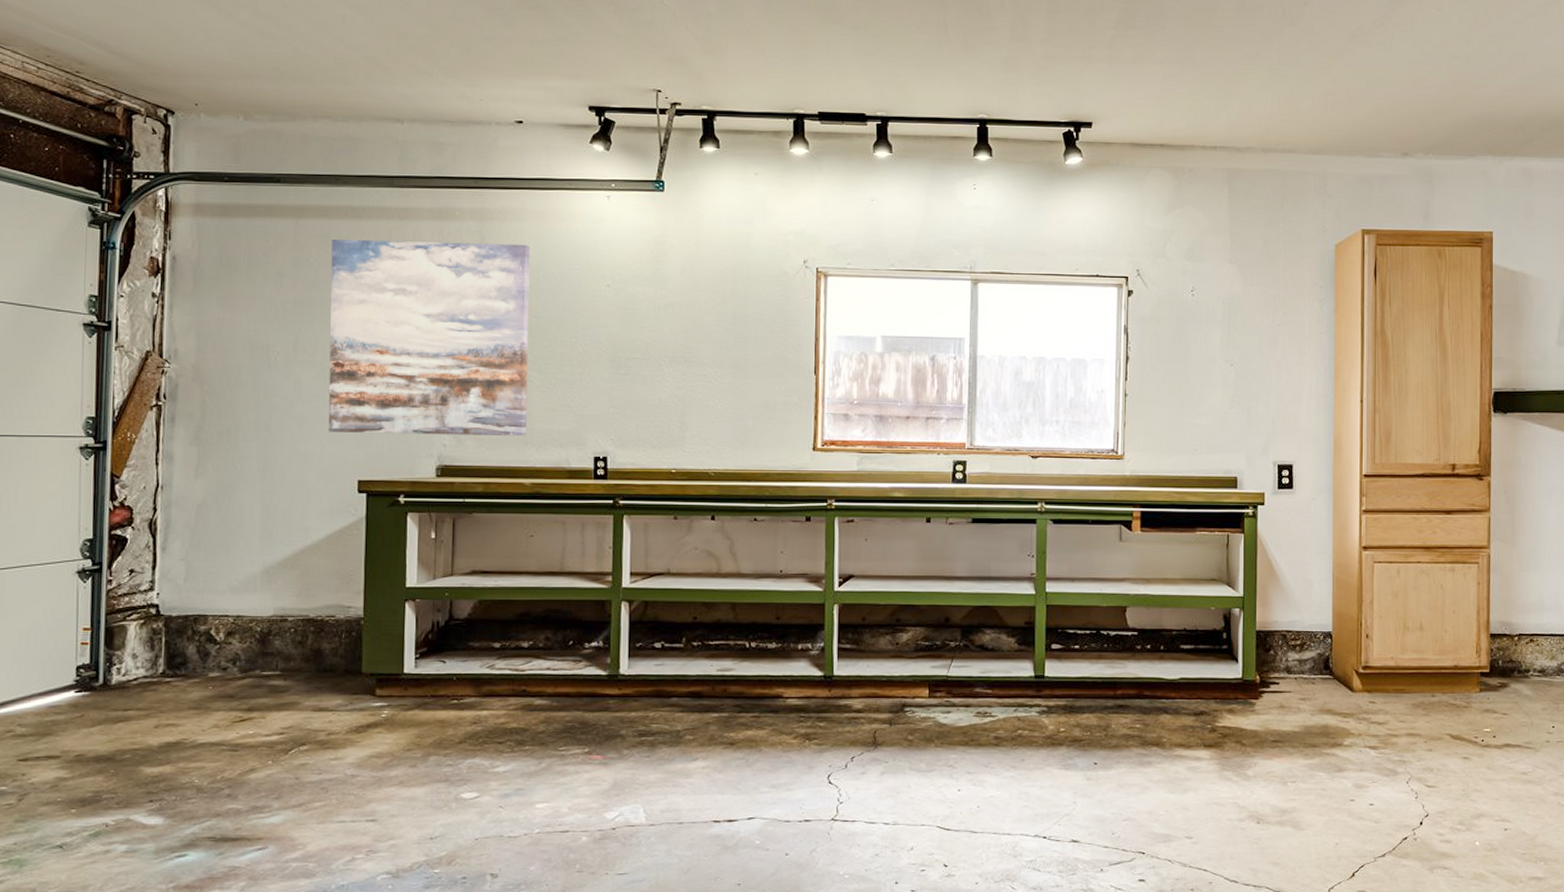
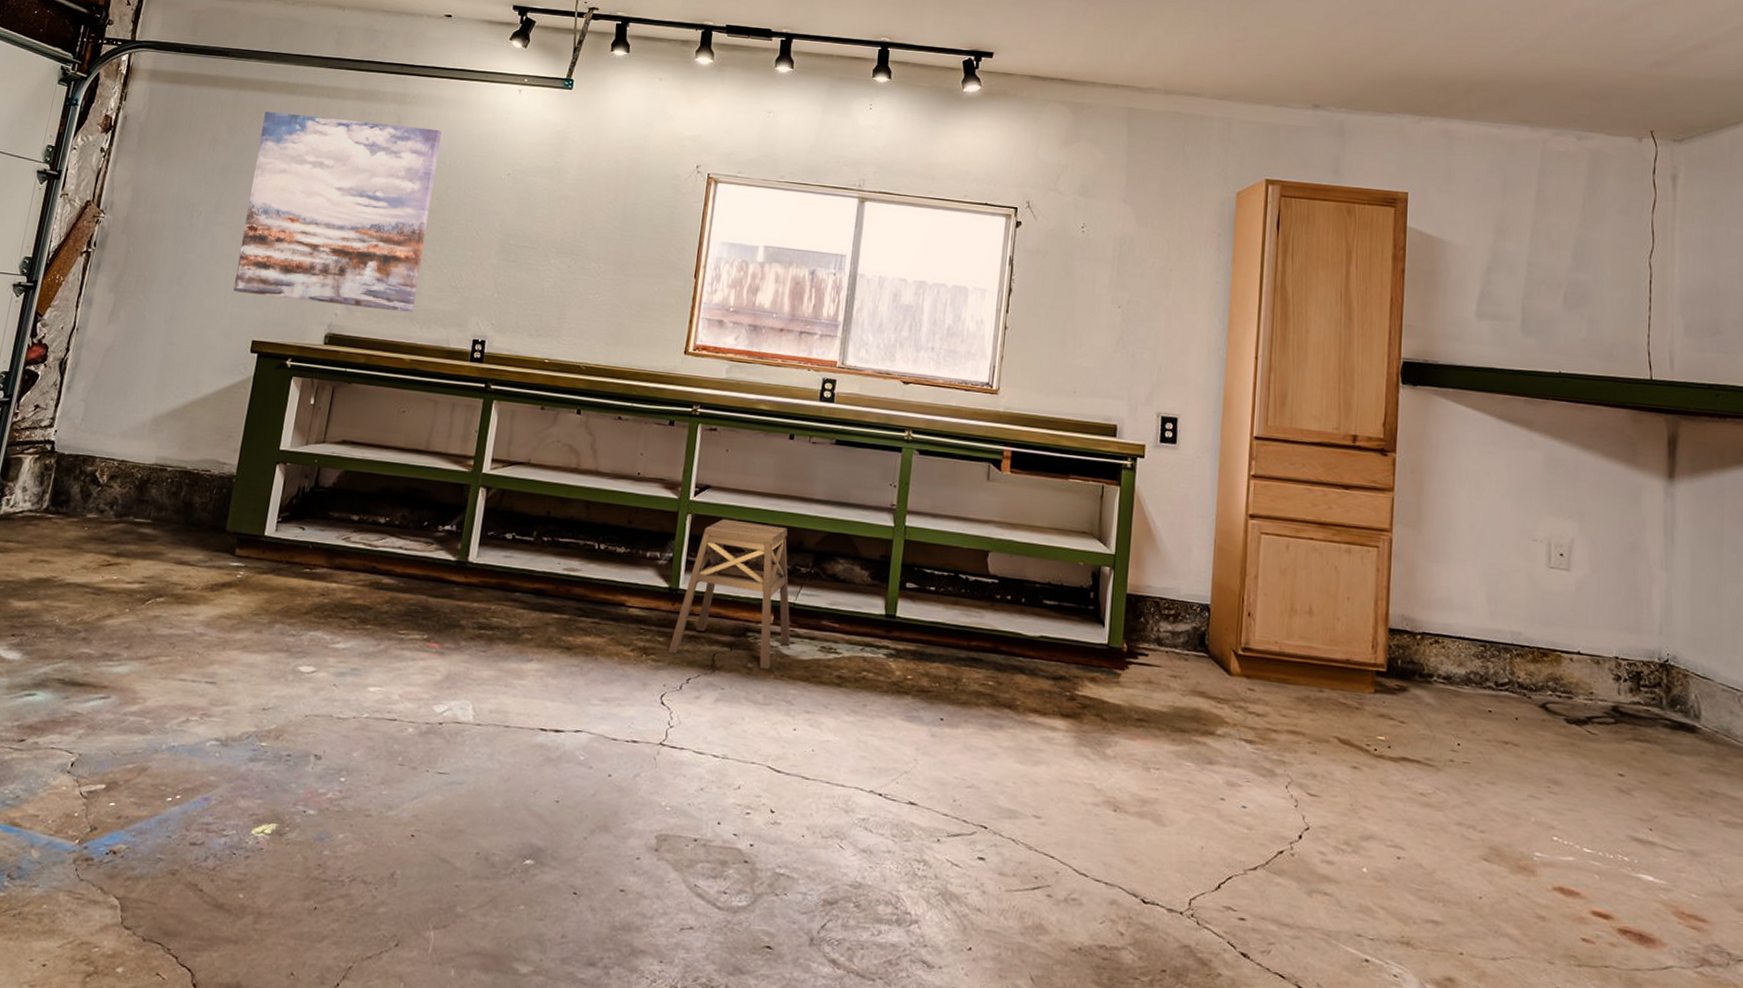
stool: none [830,604,947,738] -> present [668,518,791,669]

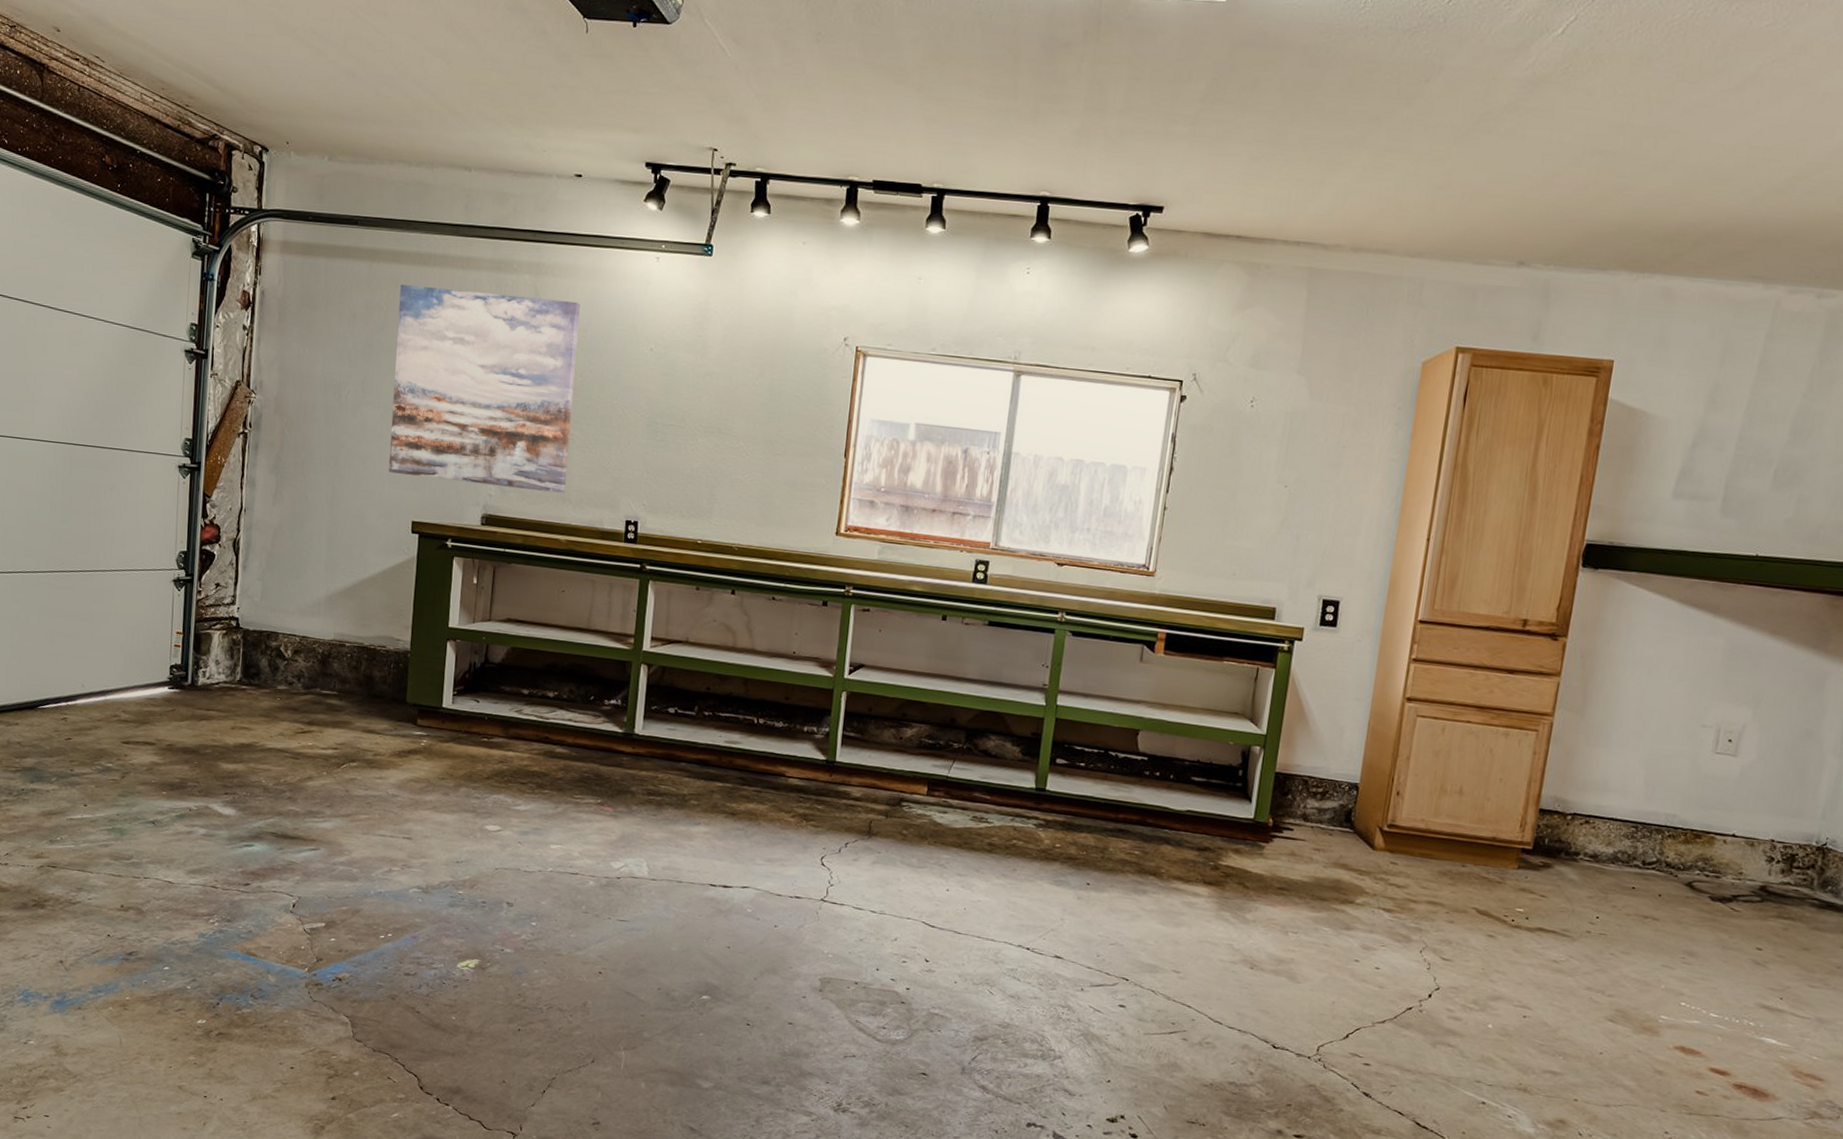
stool: present [668,518,791,669] -> none [827,696,944,835]

